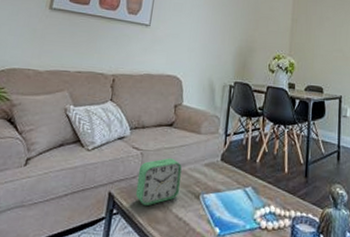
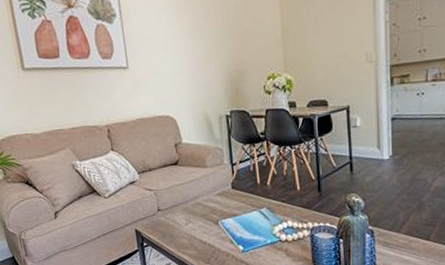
alarm clock: present [135,158,182,206] -> none [156,193,198,237]

